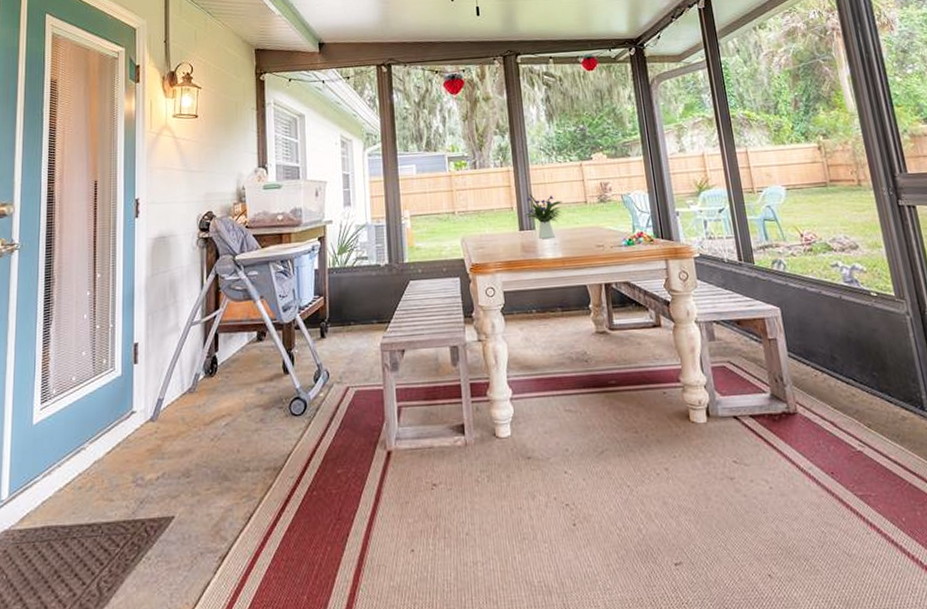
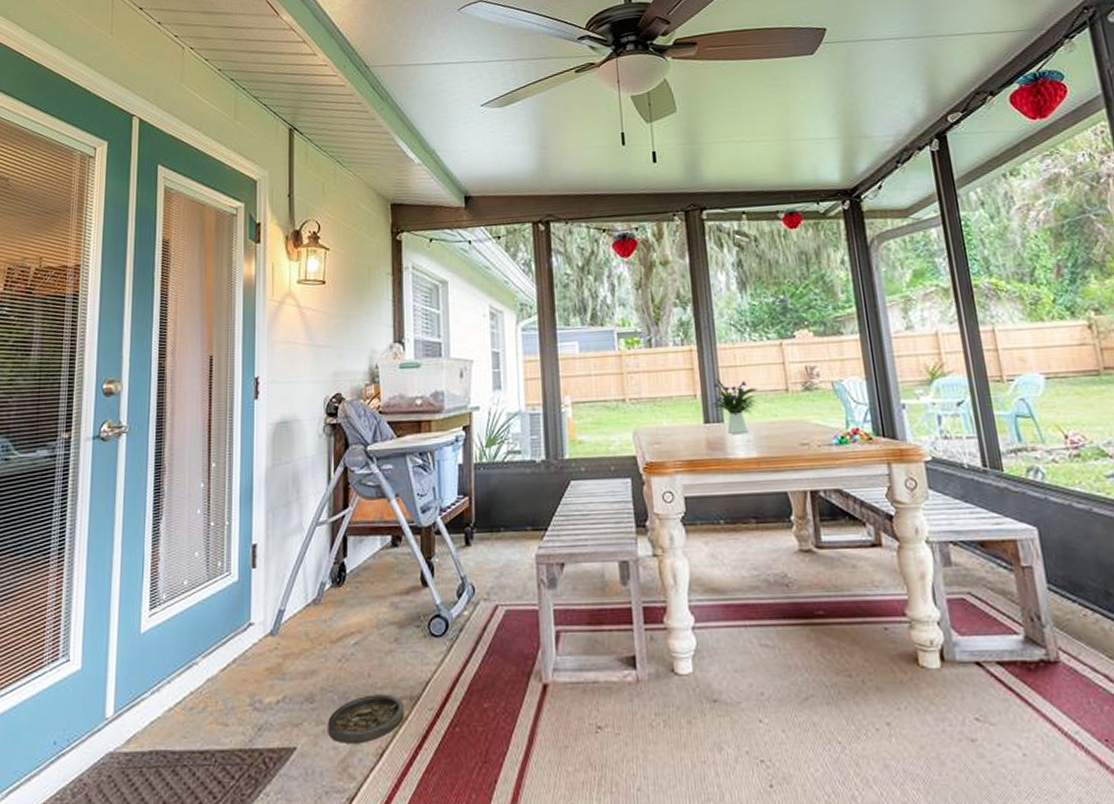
pet bowl: none [202,466,269,510] -> present [328,694,404,743]

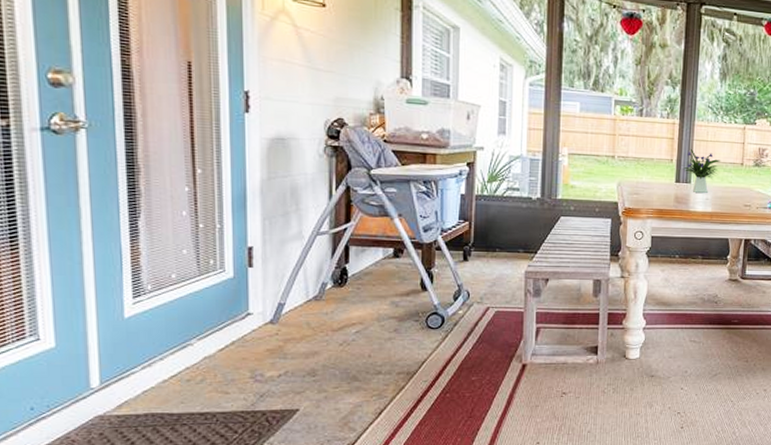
pet bowl: present [328,694,404,743] -> none [330,370,401,406]

